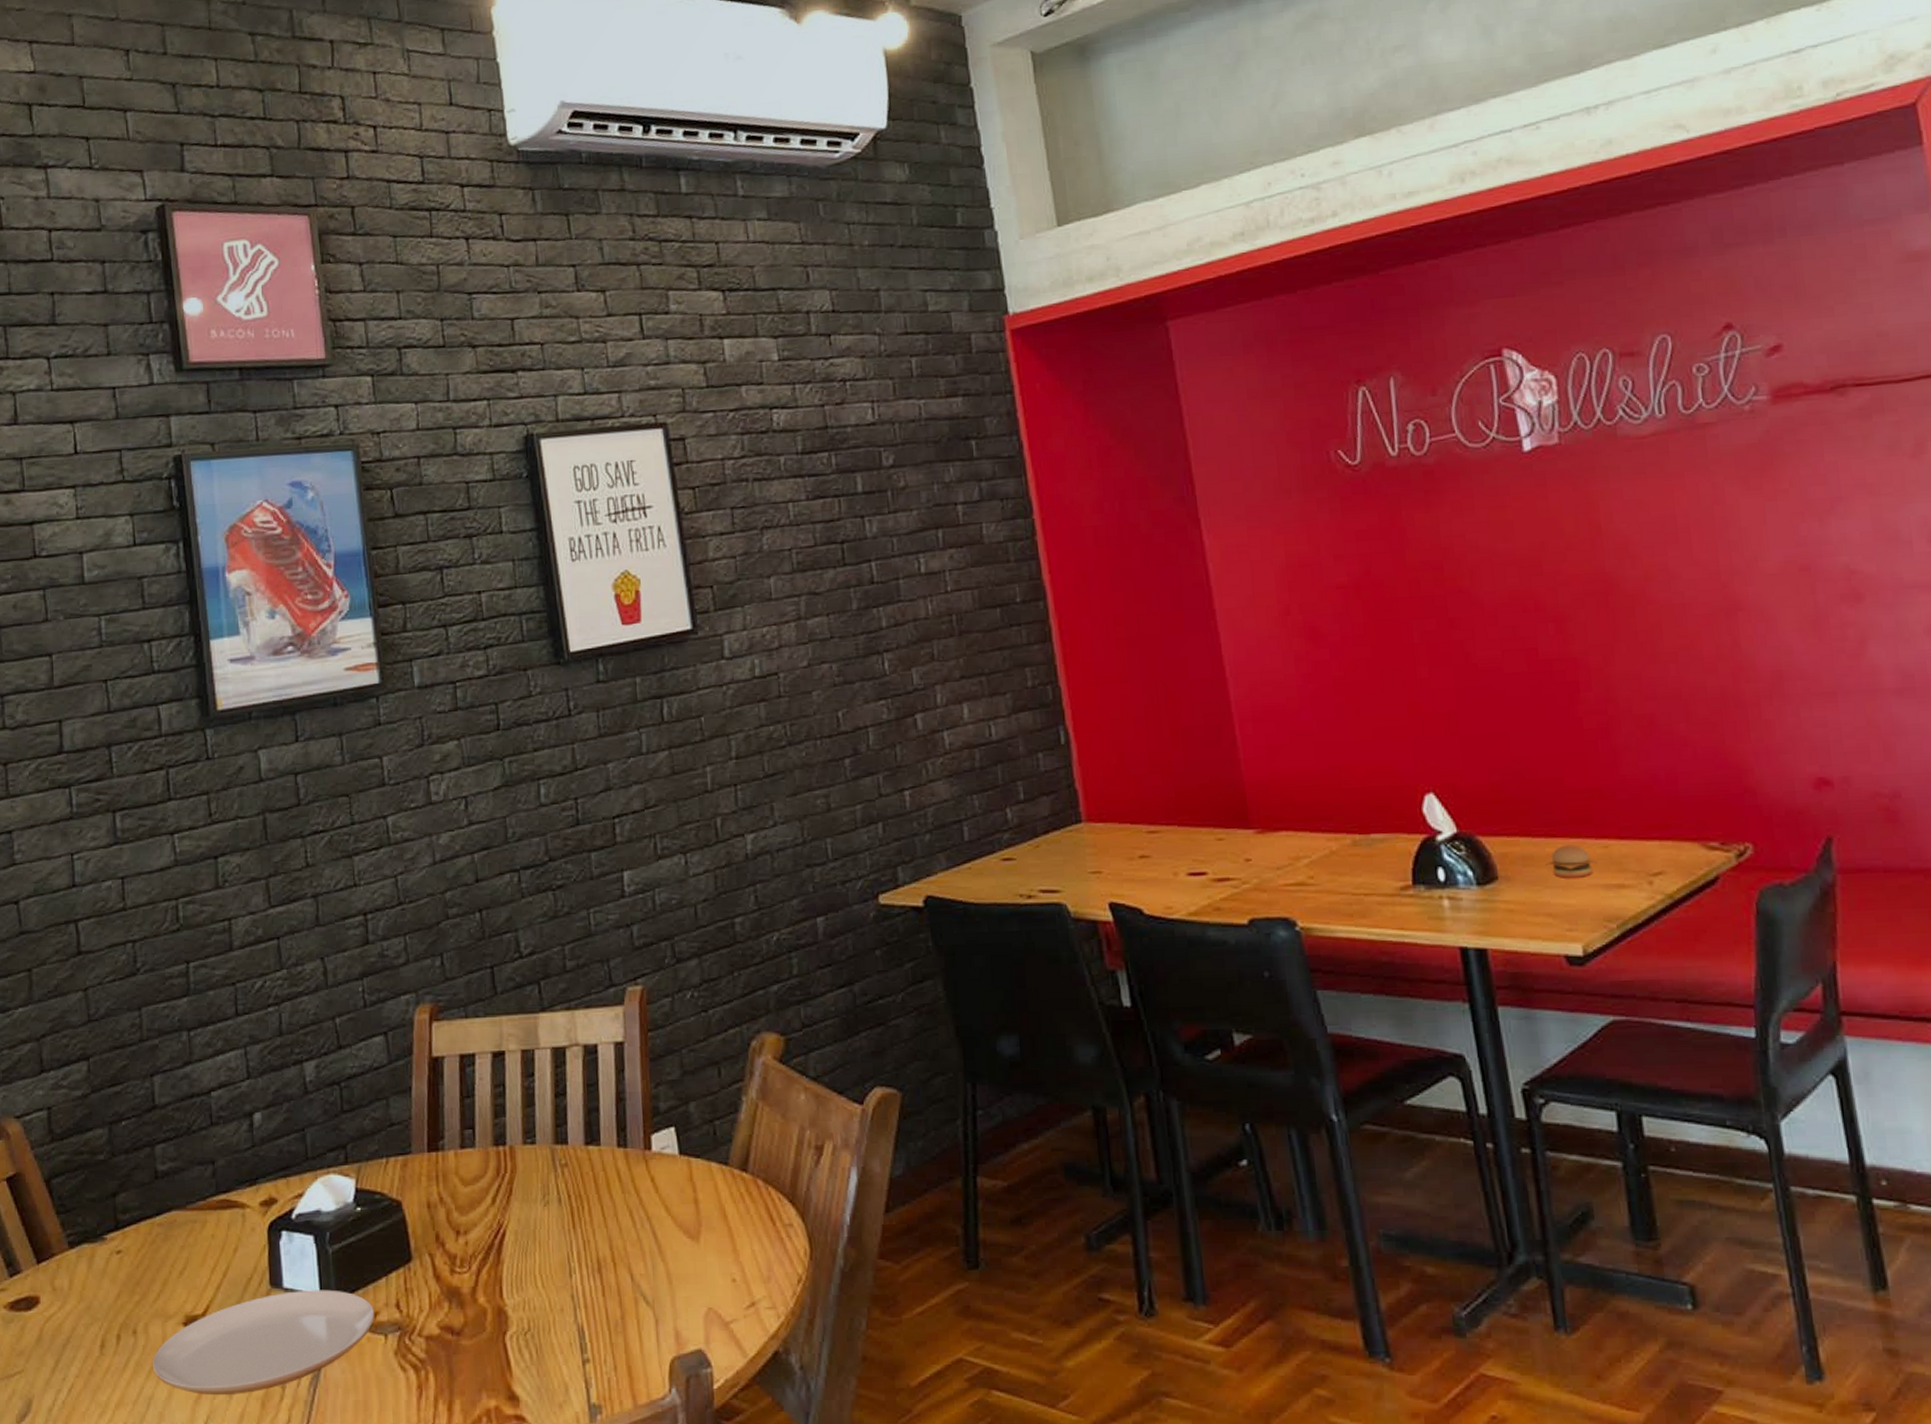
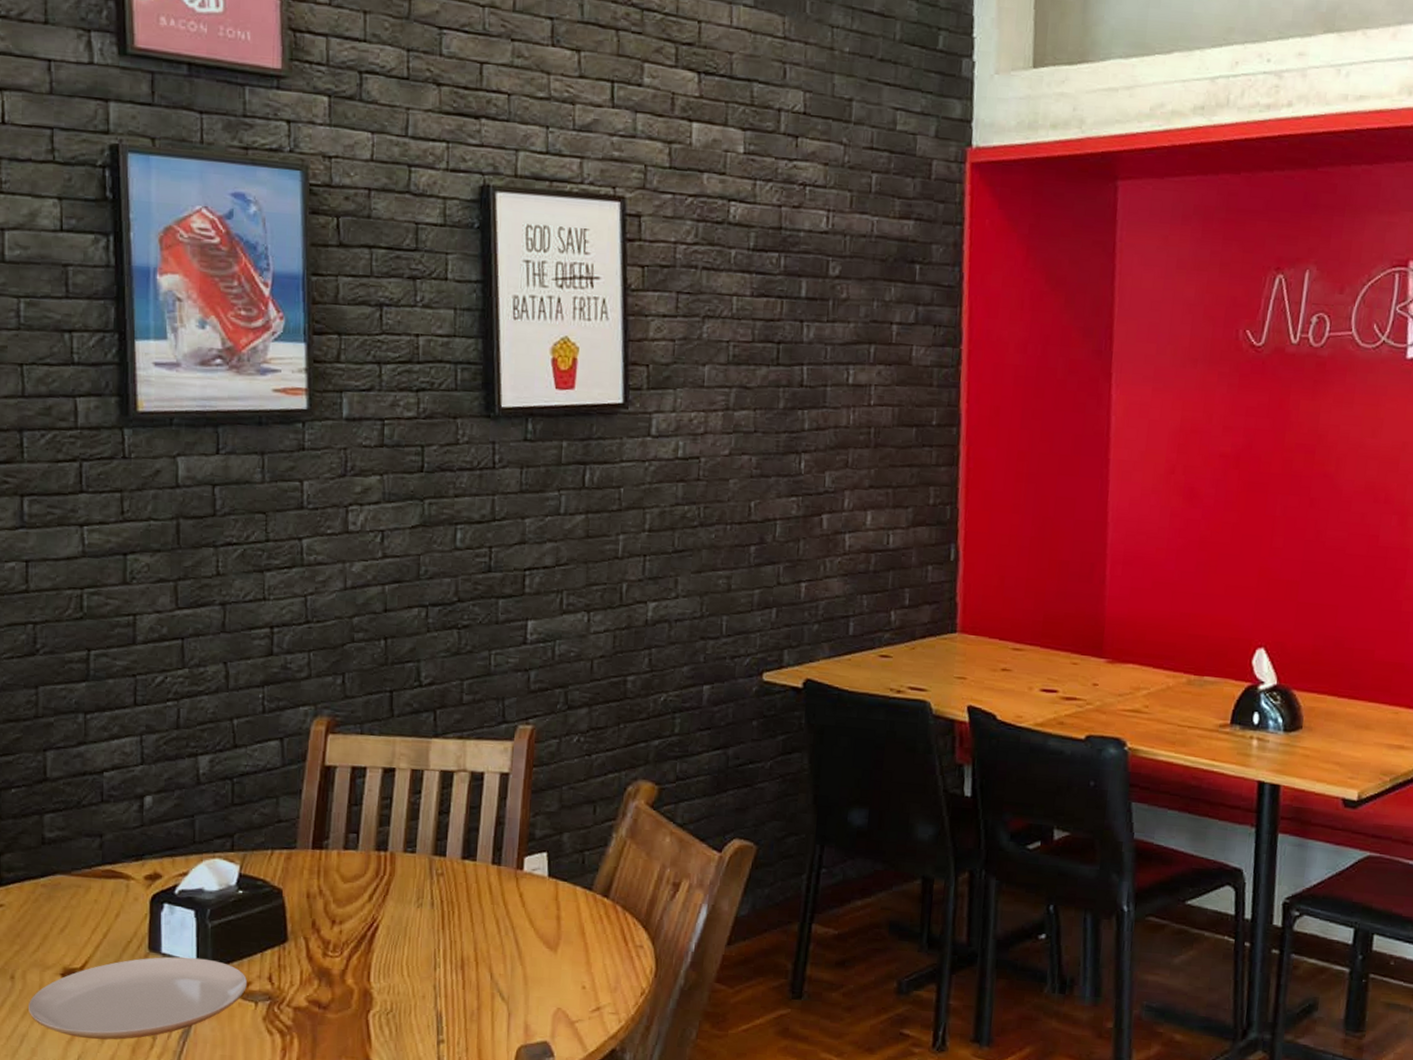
hamburger: present [1545,845,1597,879] -> none [1344,707,1386,736]

